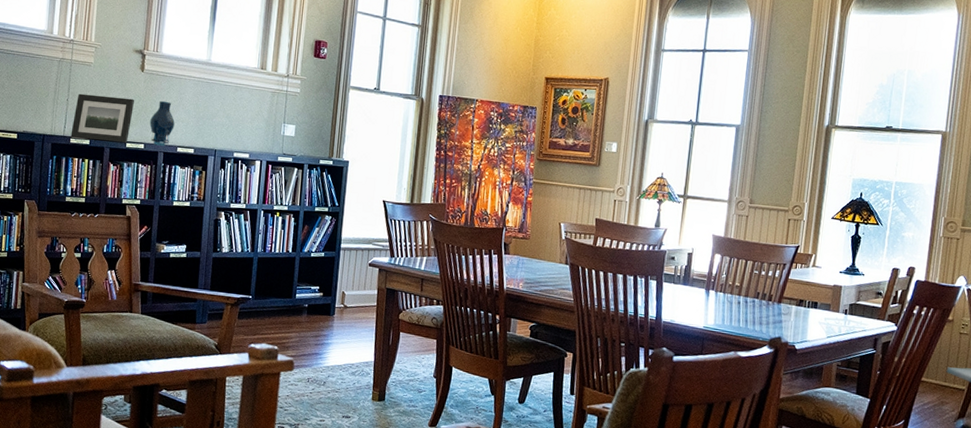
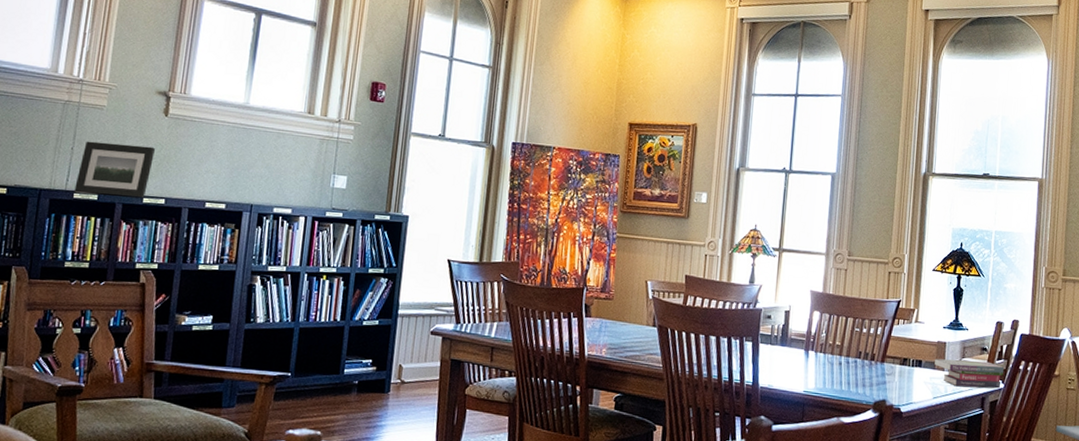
vase: present [149,100,175,146] -> none [172,149,204,201]
books: none [830,301,898,331] -> present [934,359,1005,389]

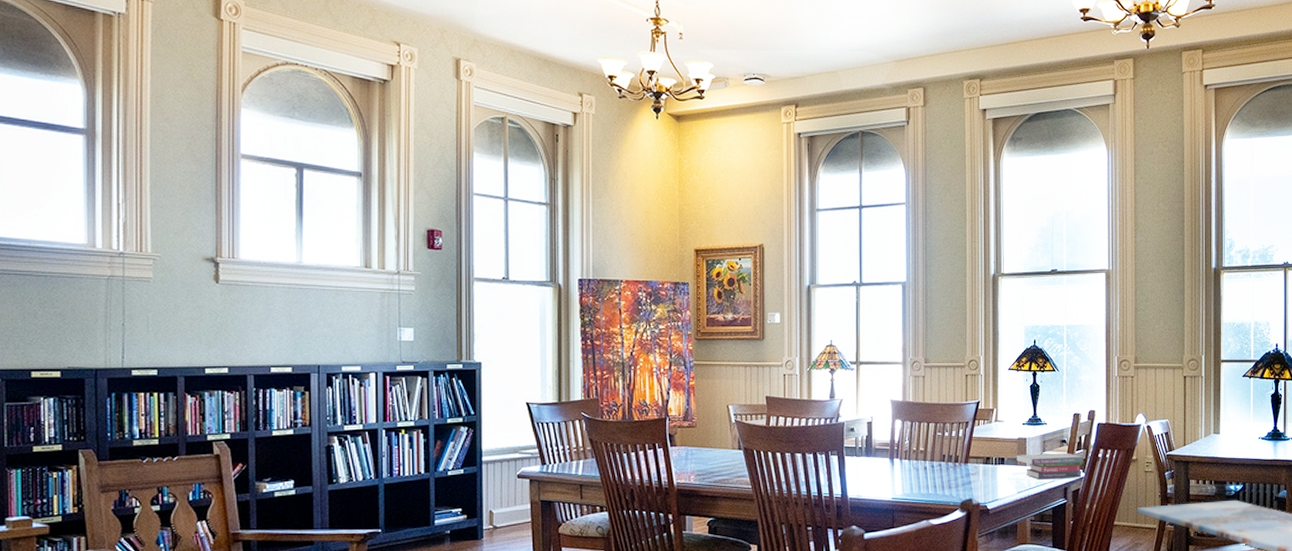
picture frame: present [74,141,155,198] -> none [132,315,210,369]

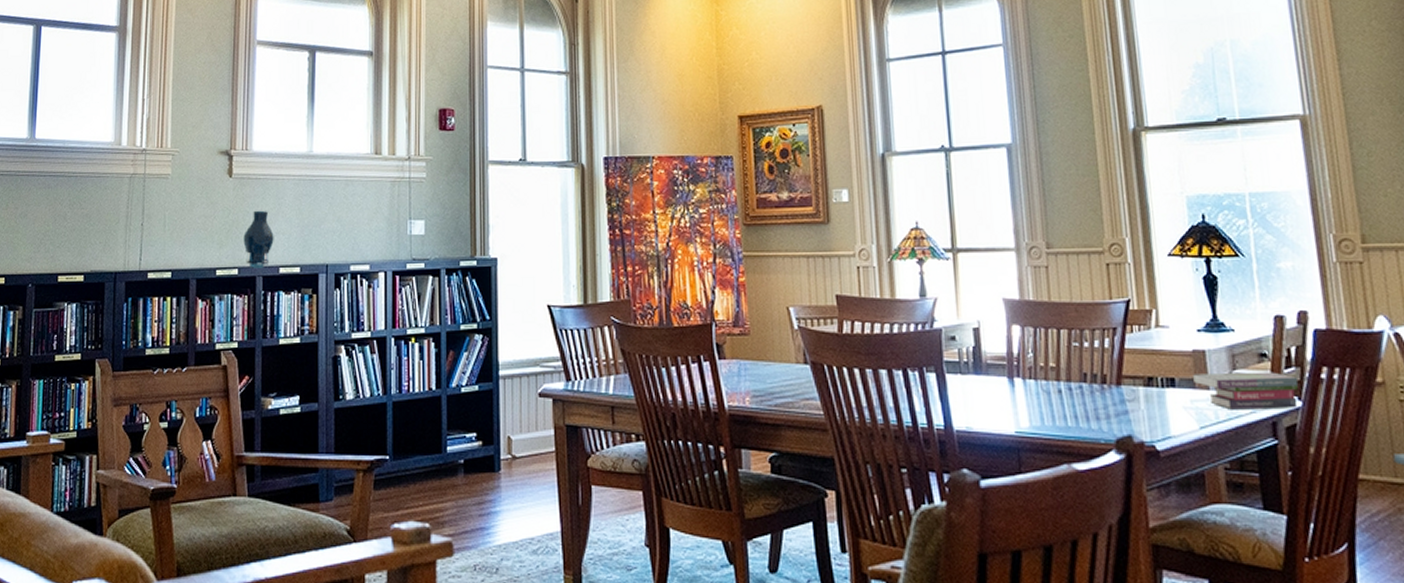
vase: none [233,314,265,367] -> present [243,210,274,268]

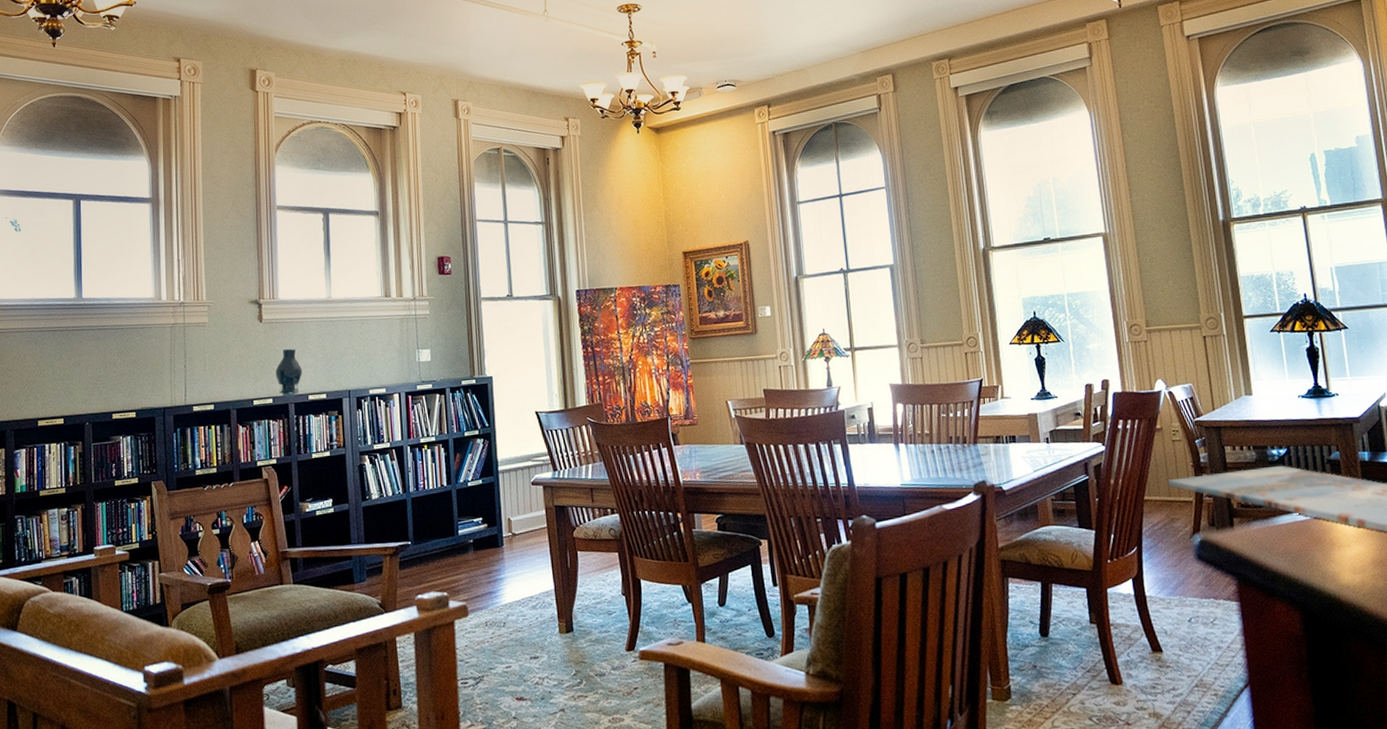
books: present [1193,372,1299,410] -> none [1028,426,1103,456]

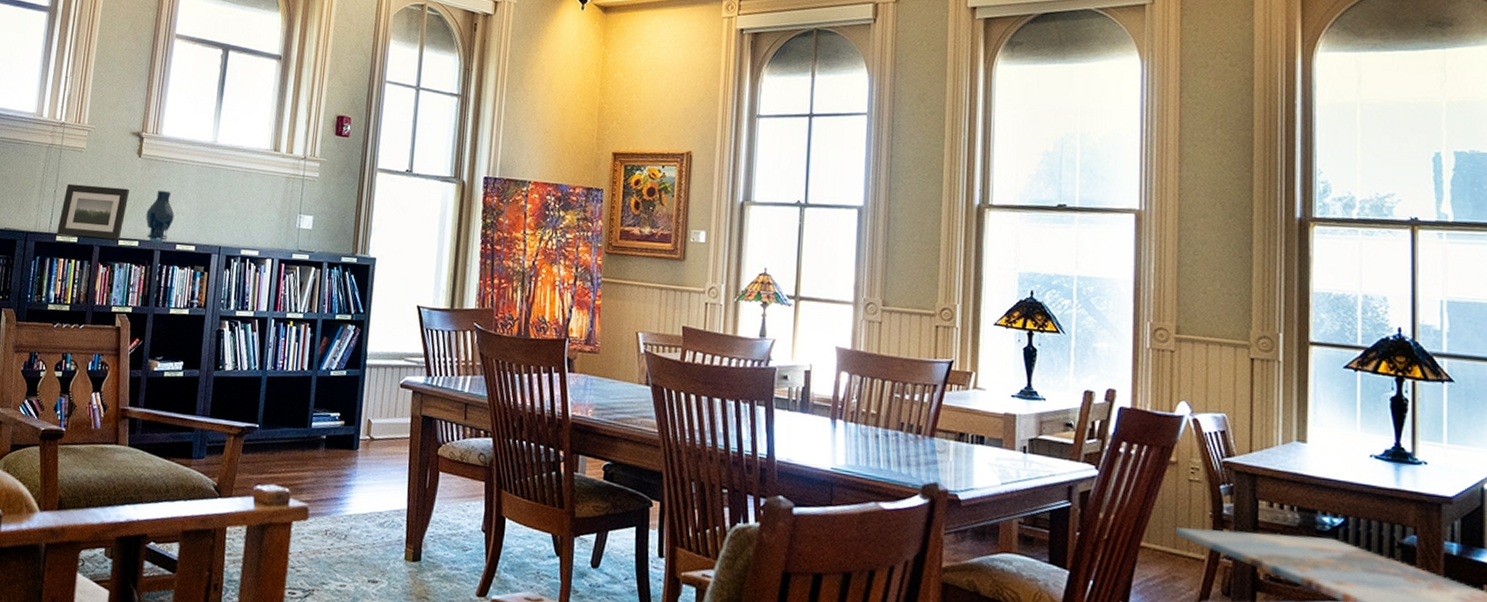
picture frame: none [193,352,256,406] -> present [57,183,129,241]

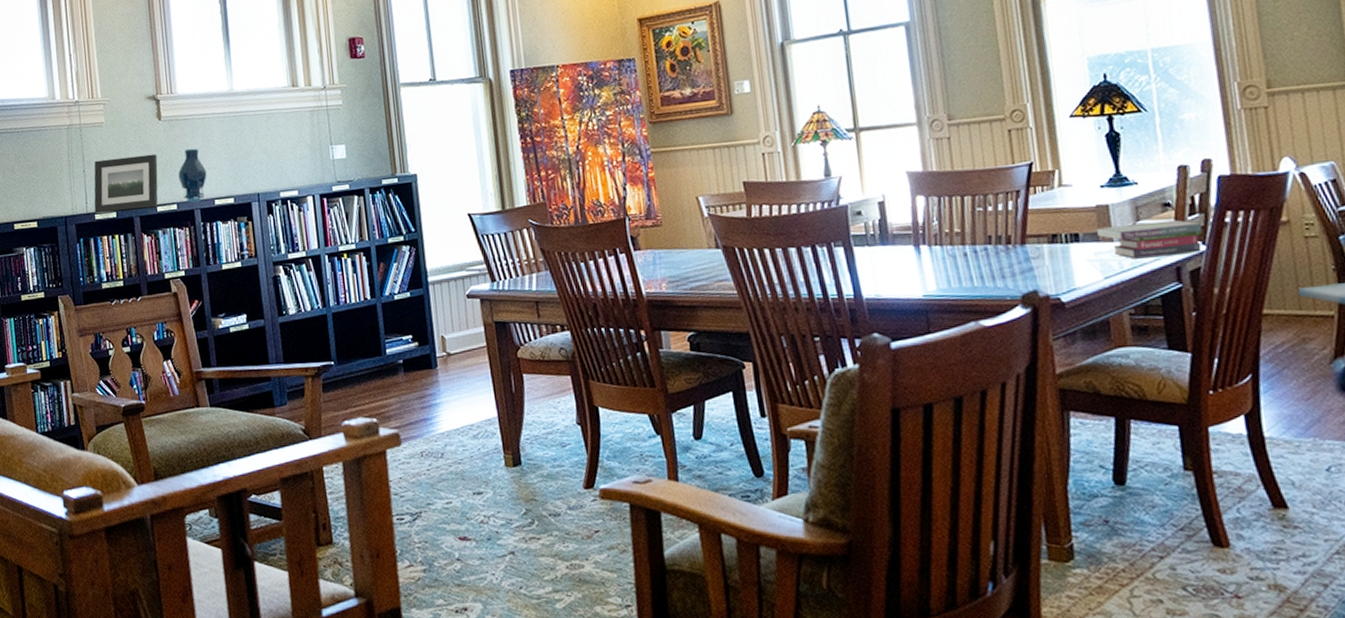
books: none [1001,434,1098,476] -> present [1097,219,1203,259]

